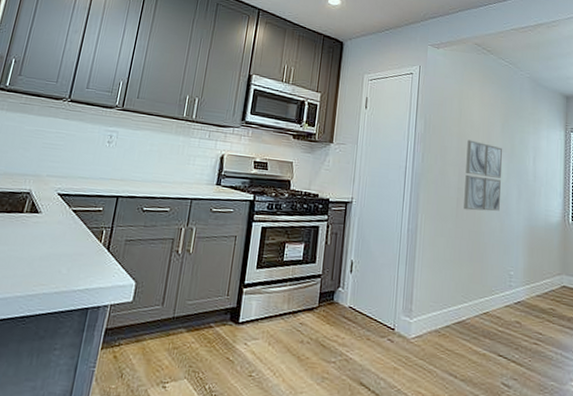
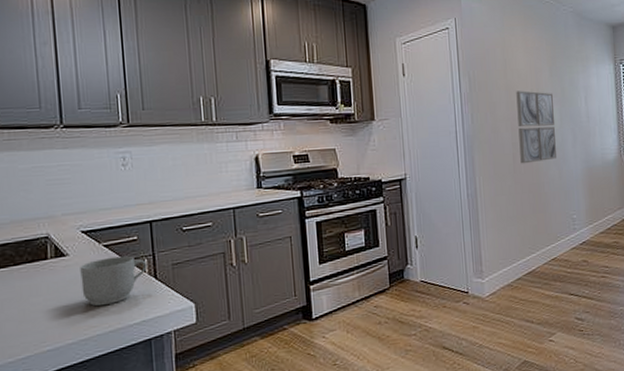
mug: none [42,222,105,266] -> present [80,255,147,306]

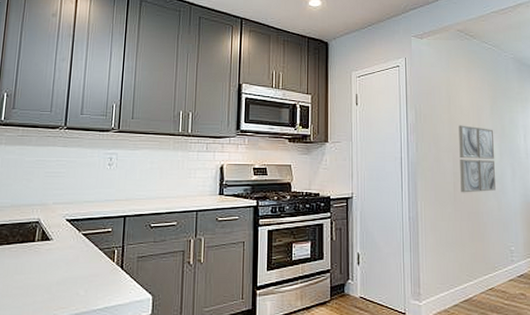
mug: present [80,255,147,306] -> none [58,245,116,288]

